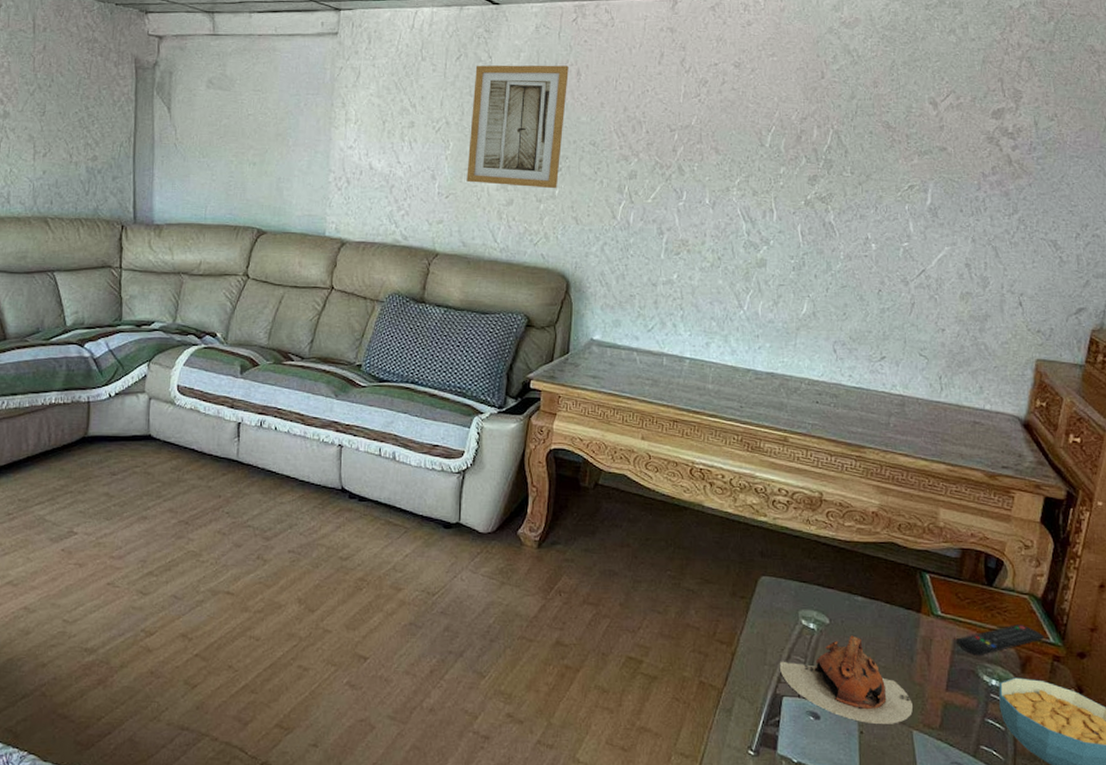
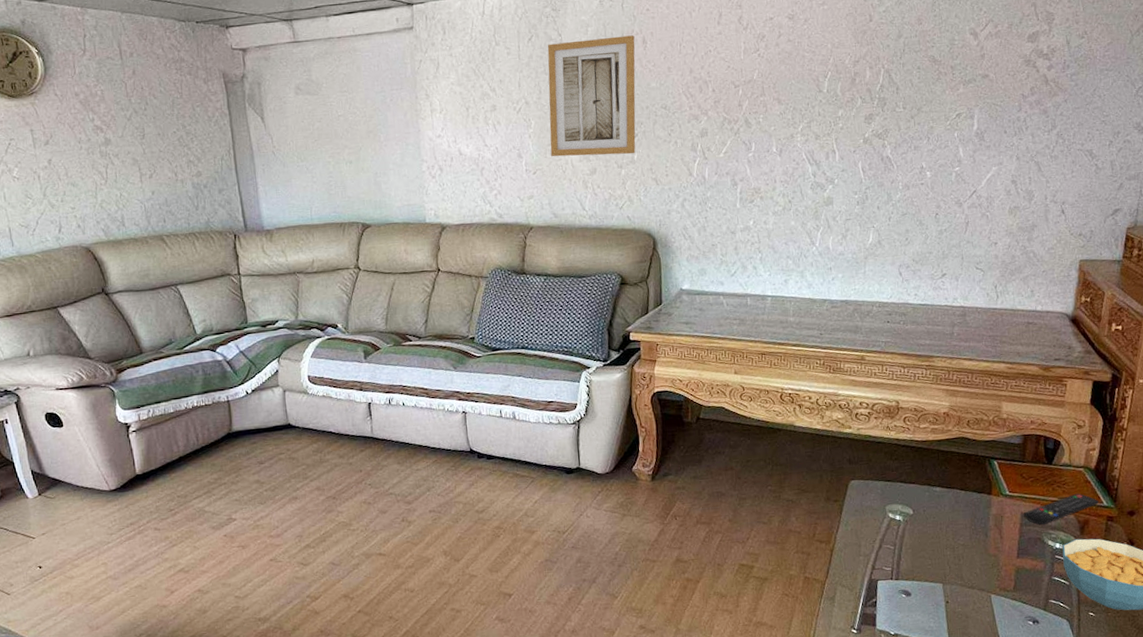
teapot: present [779,635,913,724] -> none [872,521,990,594]

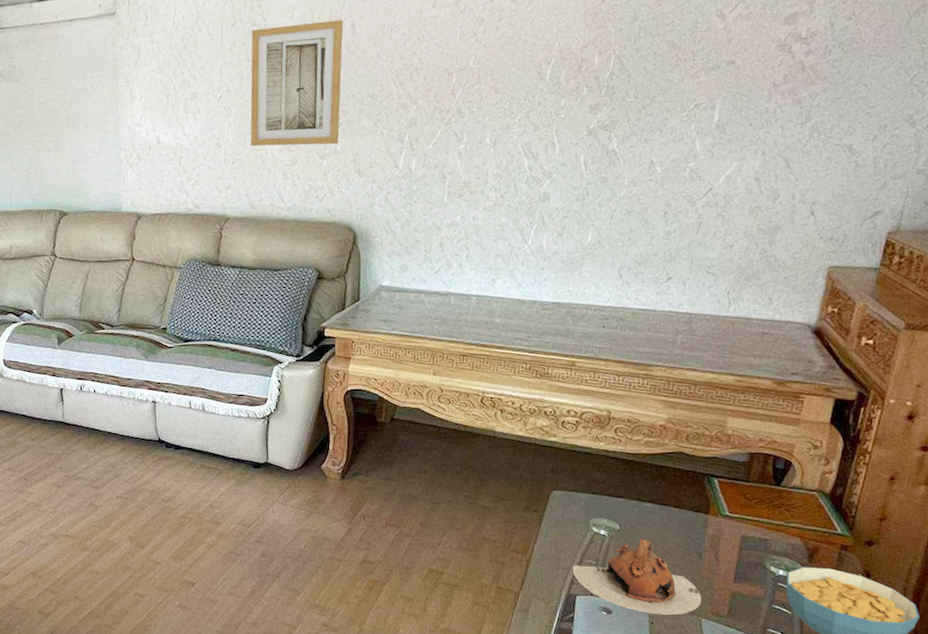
teapot: none [872,521,990,594] -> present [572,538,701,615]
remote control: present [1024,493,1099,525] -> none [744,518,832,549]

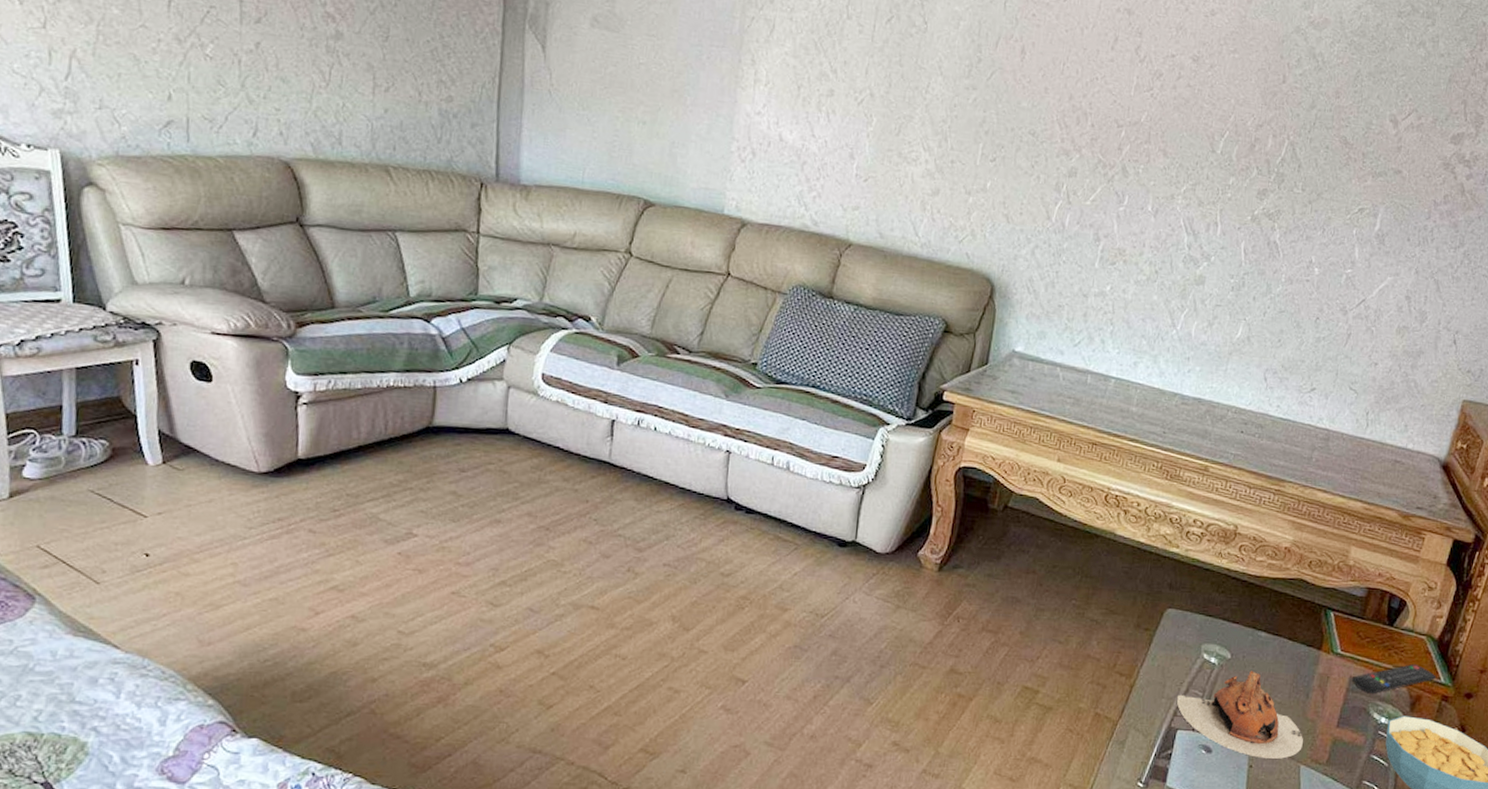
wall art: present [250,19,343,147] -> none [889,30,1013,181]
remote control: none [744,518,832,549] -> present [1352,663,1436,693]

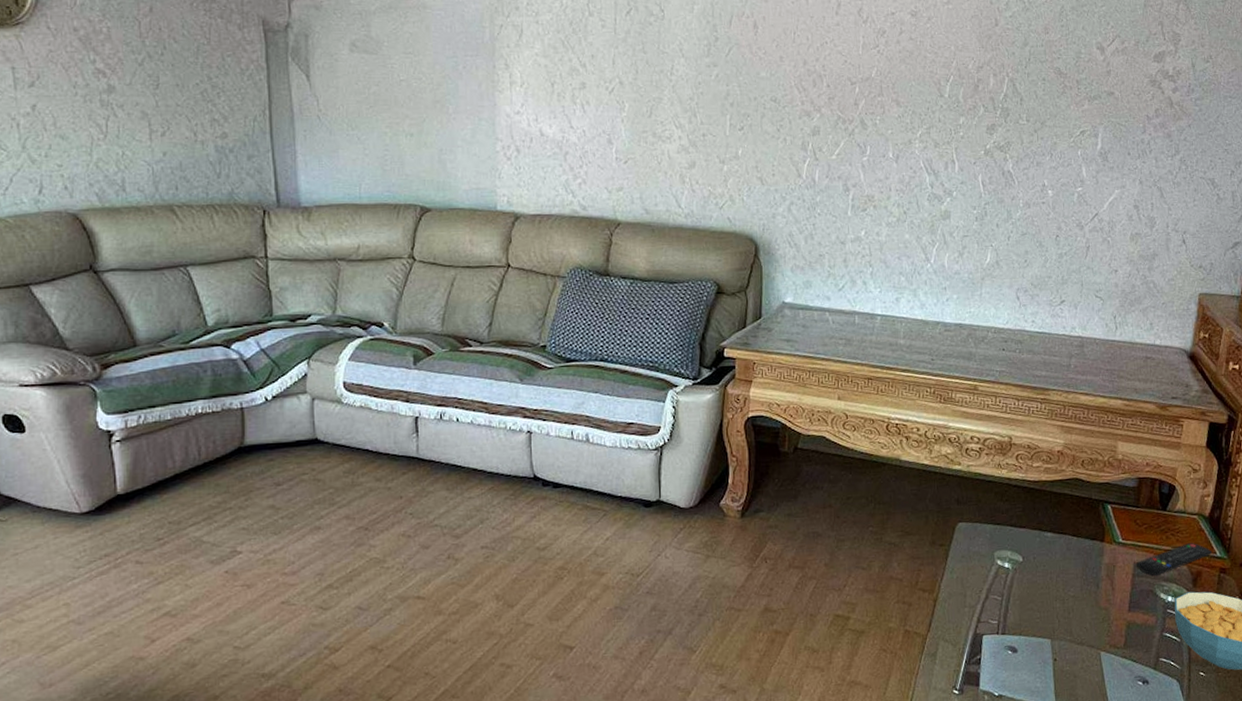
teapot: present [1176,671,1303,759] -> none [978,570,1100,651]

